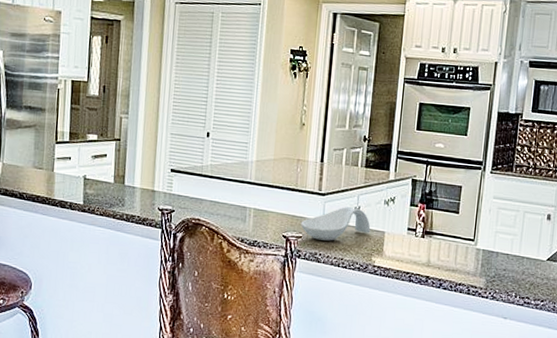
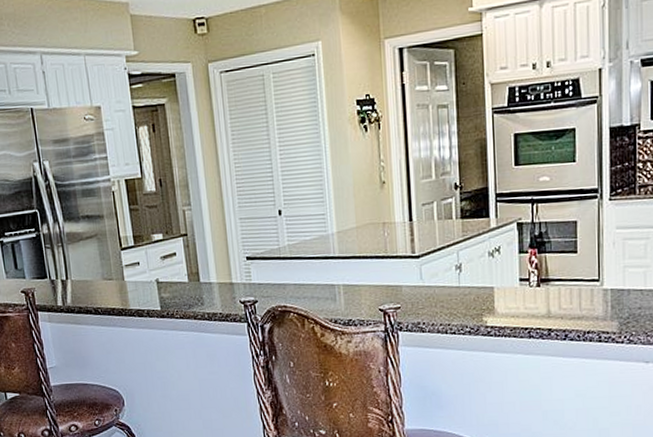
spoon rest: present [300,207,371,241] -> none [397,266,477,308]

